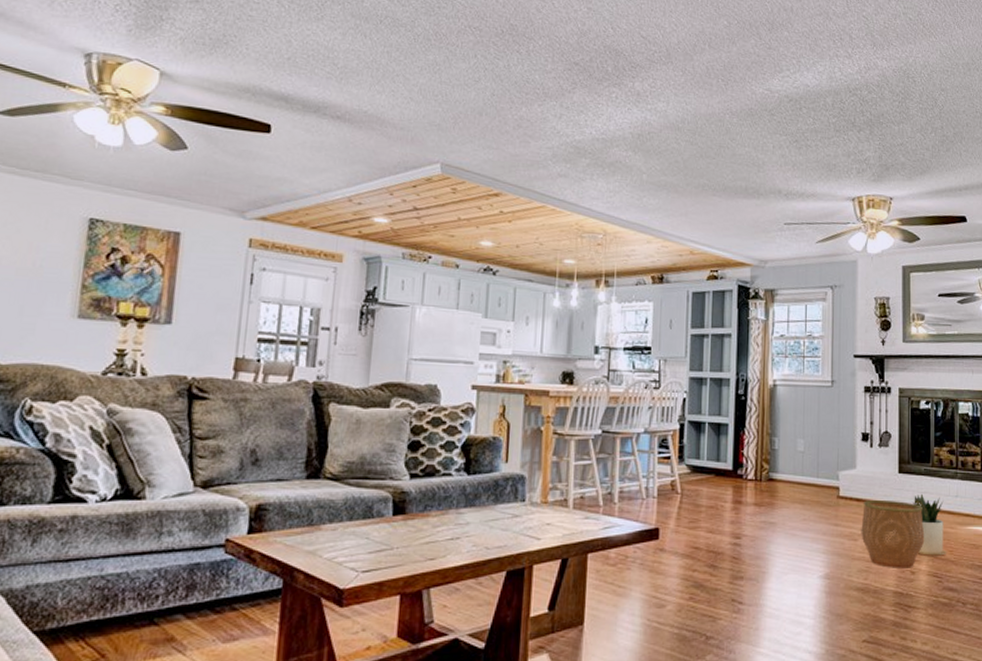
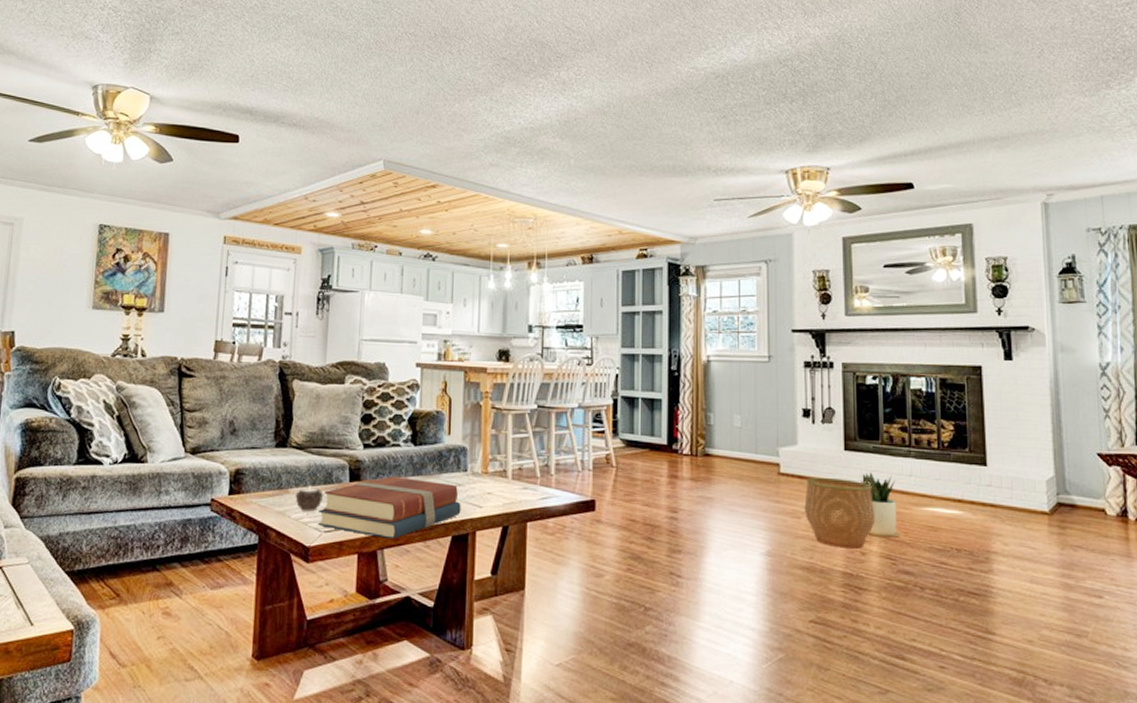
candle: none [328,521,363,552] -> present [295,486,324,513]
books: none [355,508,518,577] -> present [318,475,461,540]

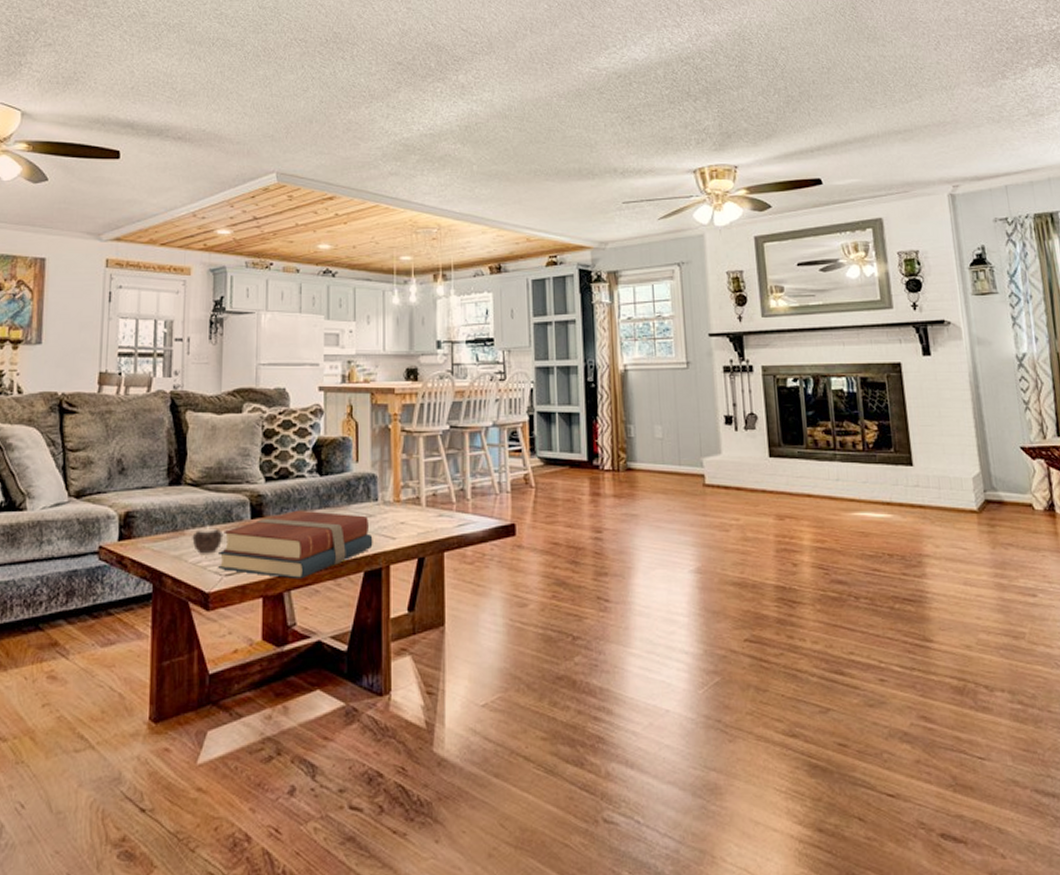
basket: present [804,477,876,550] -> none [732,486,806,562]
planter: present [860,472,902,539] -> none [787,478,833,548]

